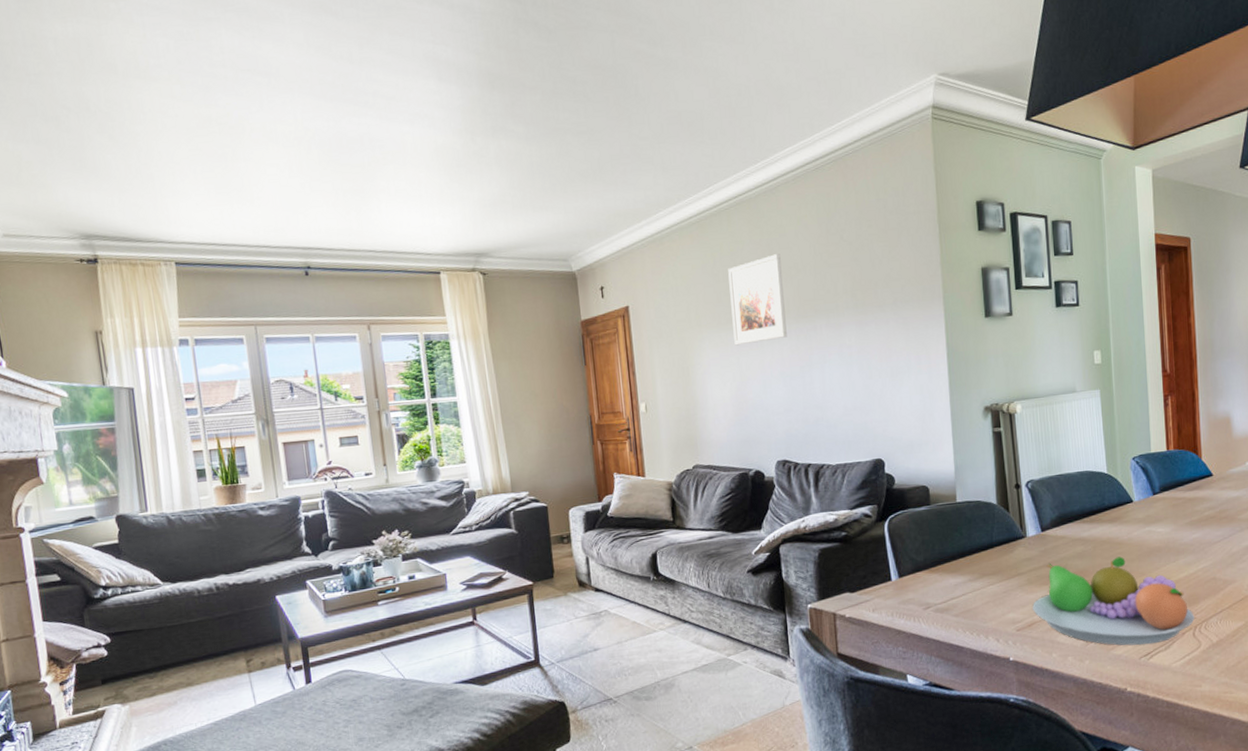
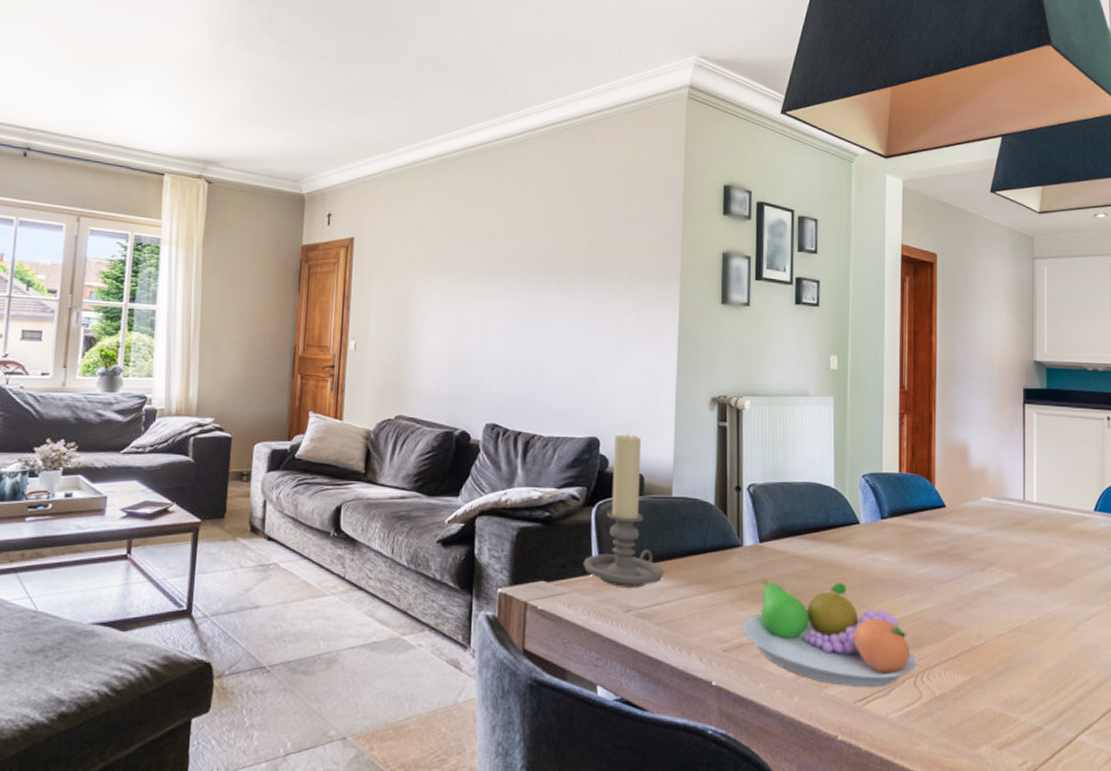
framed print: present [728,254,787,346] -> none [458,207,518,295]
candle holder: none [882,450,957,588] -> present [583,433,664,588]

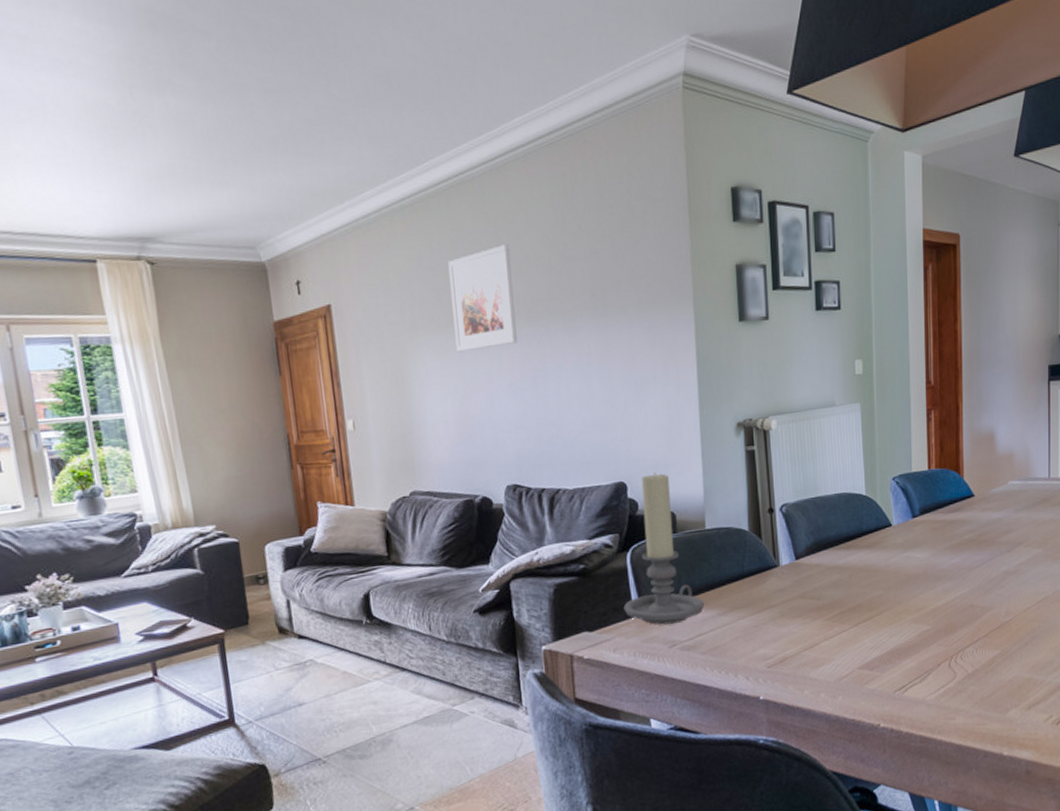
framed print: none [458,207,518,295] -> present [448,244,518,353]
fruit bowl: present [742,578,917,688] -> none [785,585,951,680]

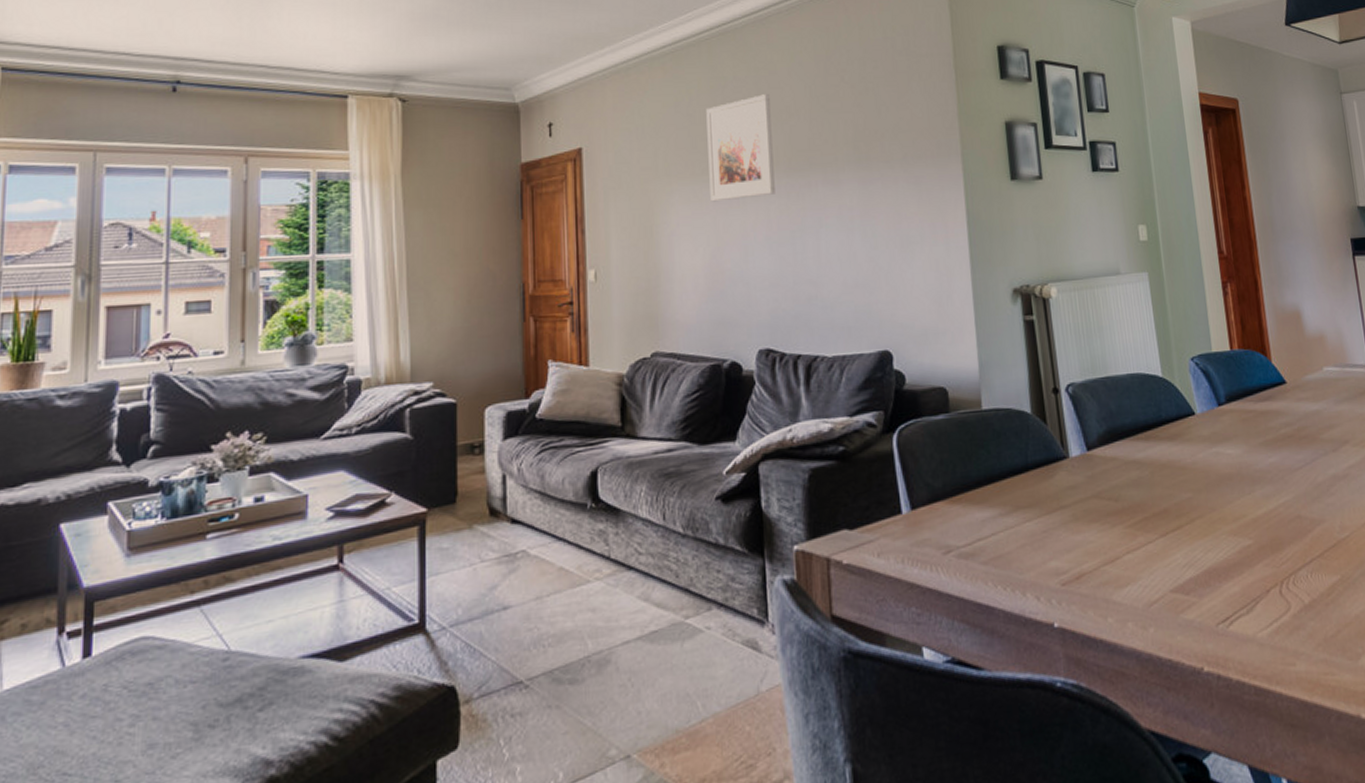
candle holder: present [623,472,705,625] -> none [889,341,984,525]

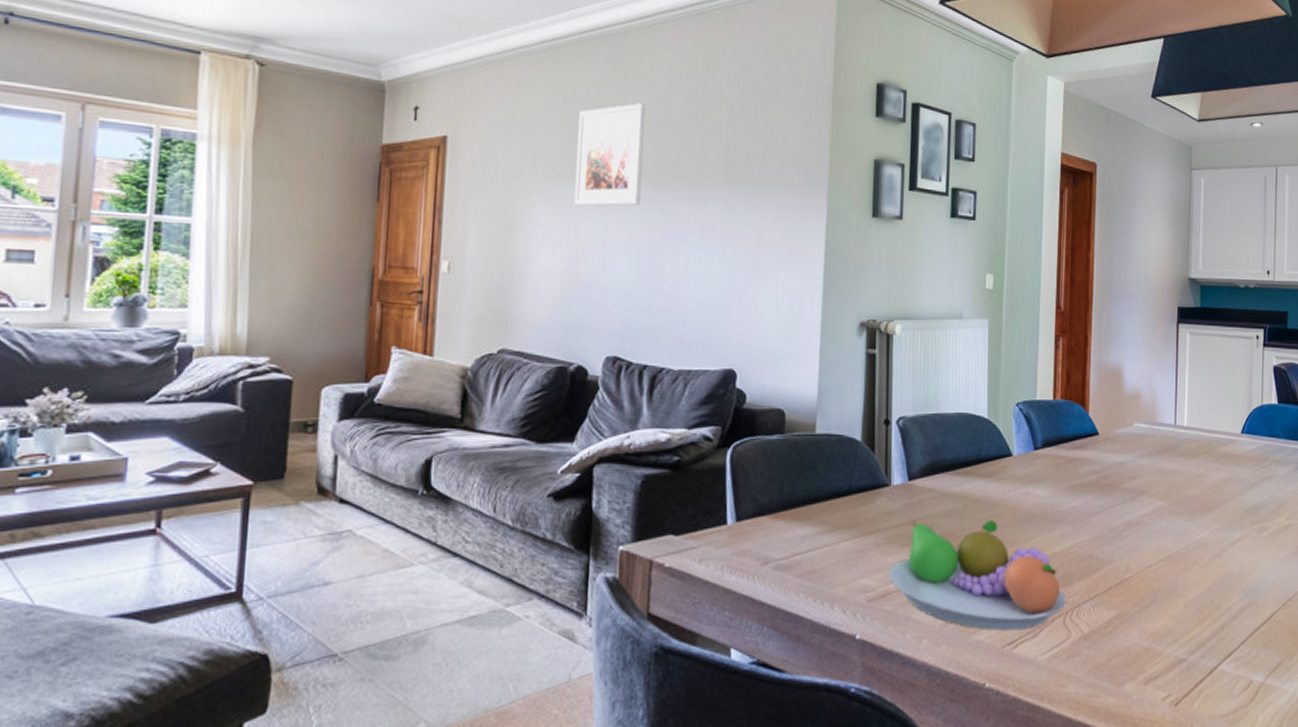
fruit bowl: none [1080,485,1280,608] -> present [889,520,1067,631]

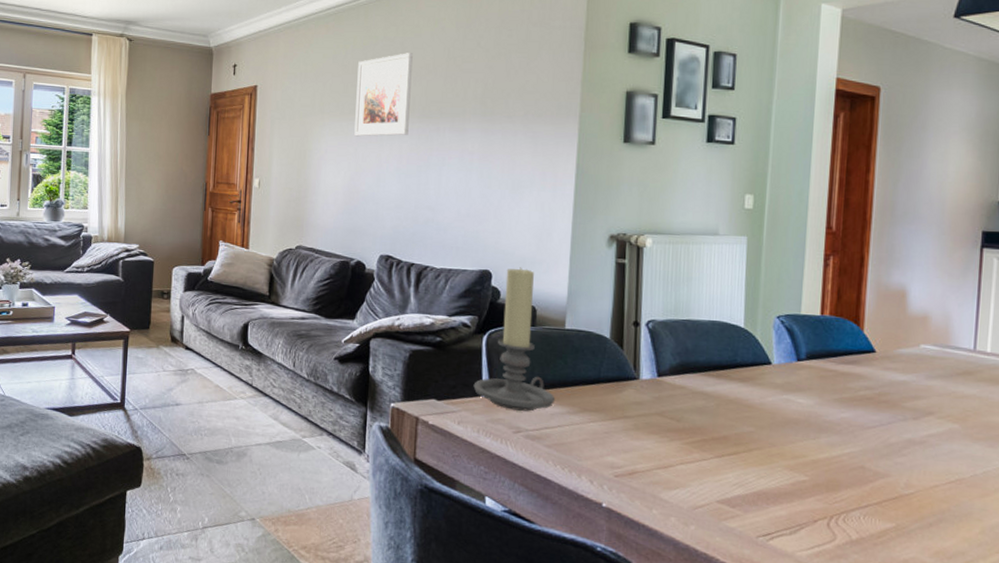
candle holder: none [716,364,806,537] -> present [473,267,556,411]
fruit bowl: present [889,520,1067,631] -> none [636,411,832,525]

